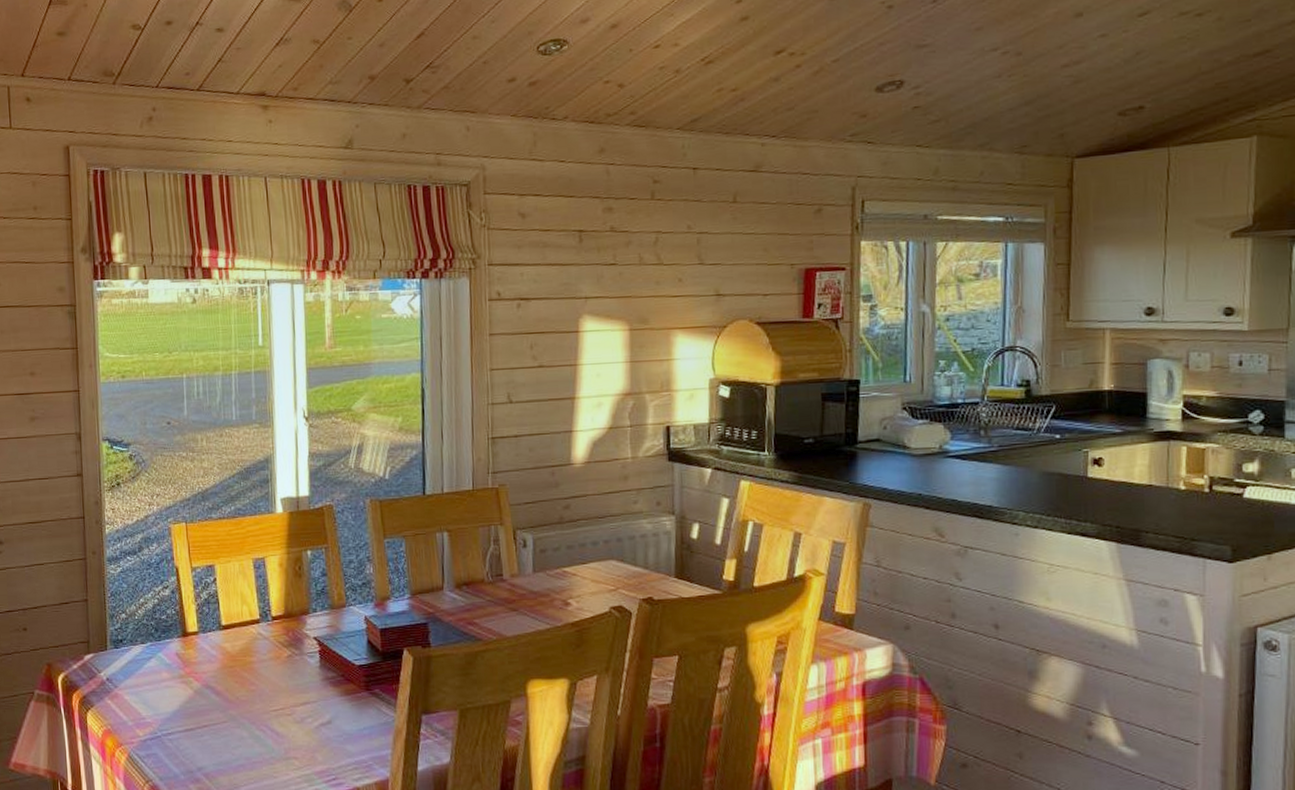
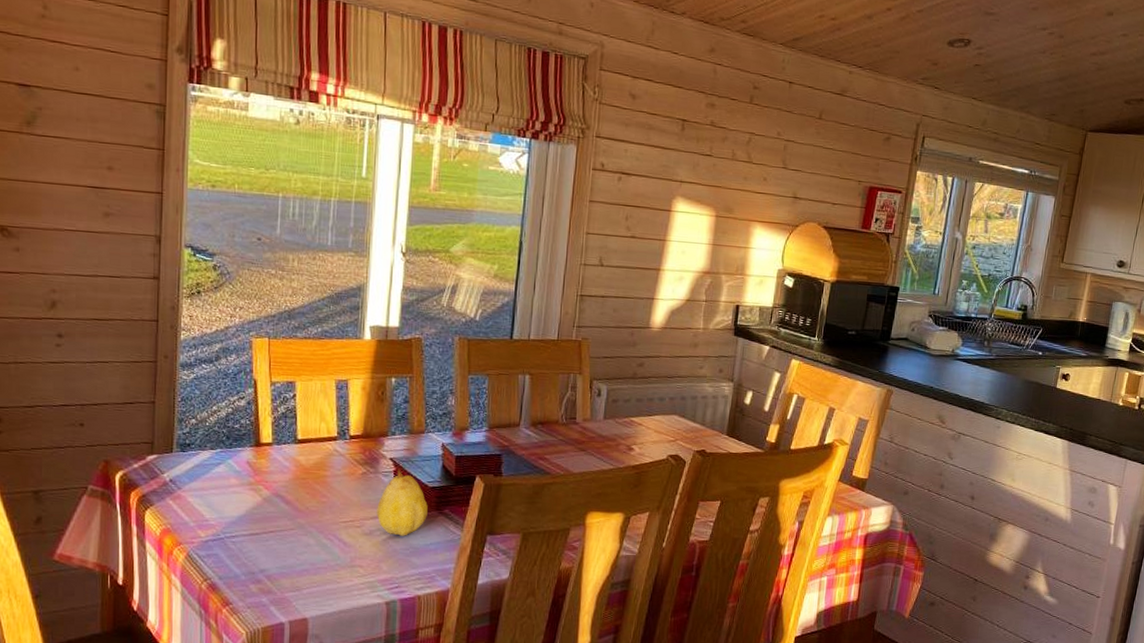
fruit: none [305,649,358,722] -> present [376,470,428,536]

